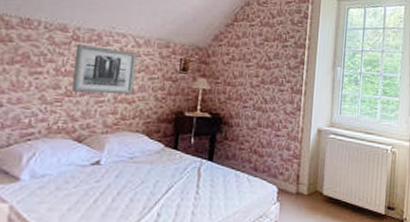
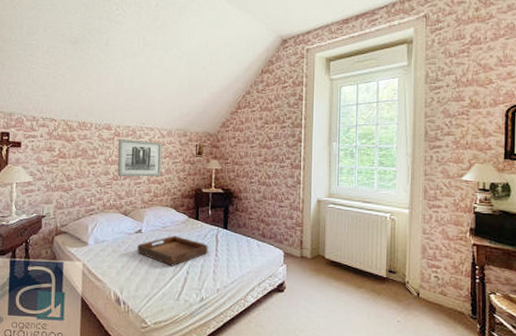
serving tray: none [91,169,188,207] -> present [137,236,208,267]

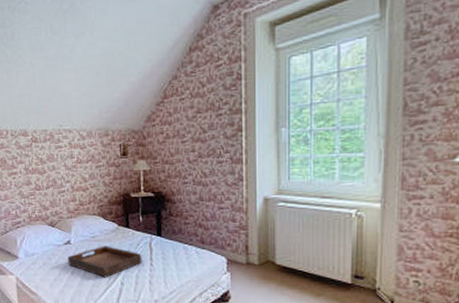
wall art: present [118,139,162,177] -> none [37,144,85,186]

